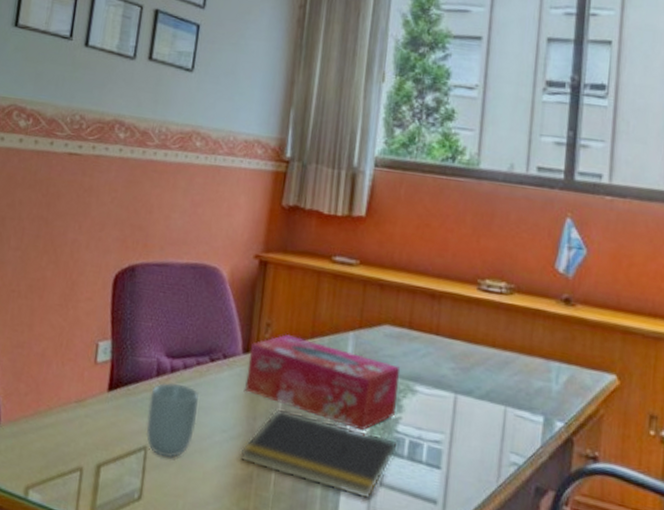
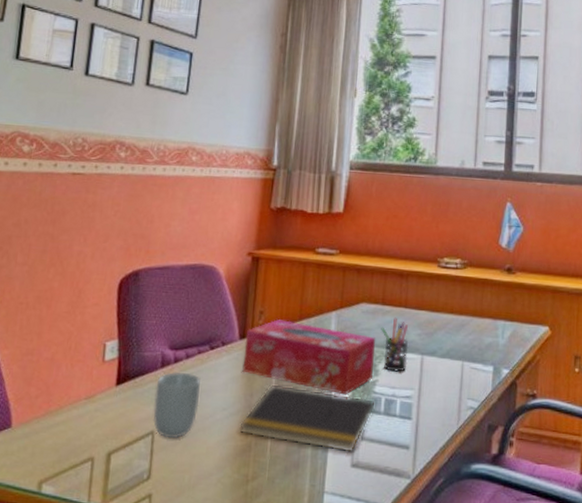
pen holder: none [406,345,440,411] -> present [381,317,409,372]

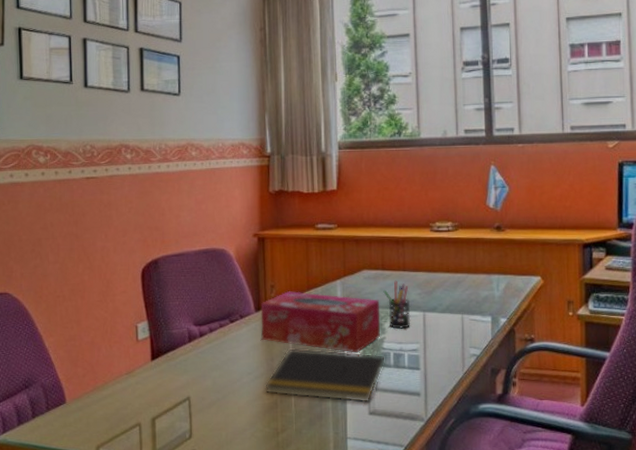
cup: present [153,372,201,439] -> none [186,345,227,402]

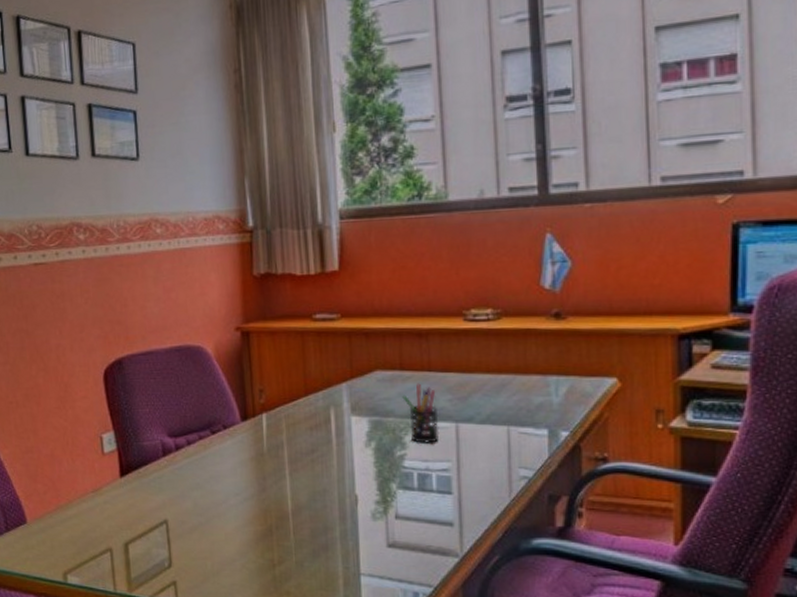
tissue box: present [260,291,380,353] -> none [247,397,399,472]
notepad: present [265,347,386,404] -> none [256,464,408,534]

